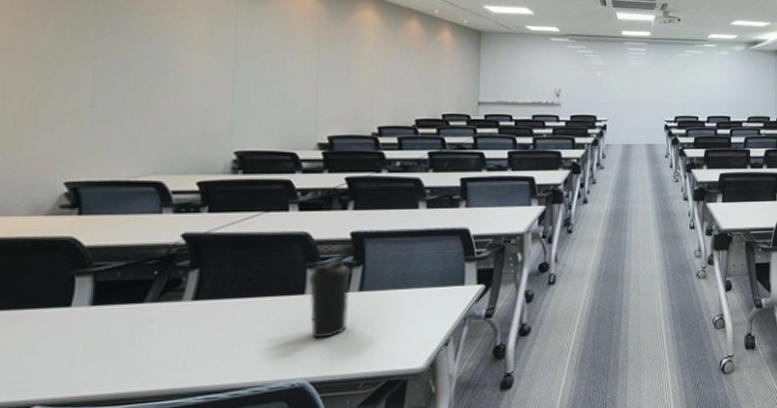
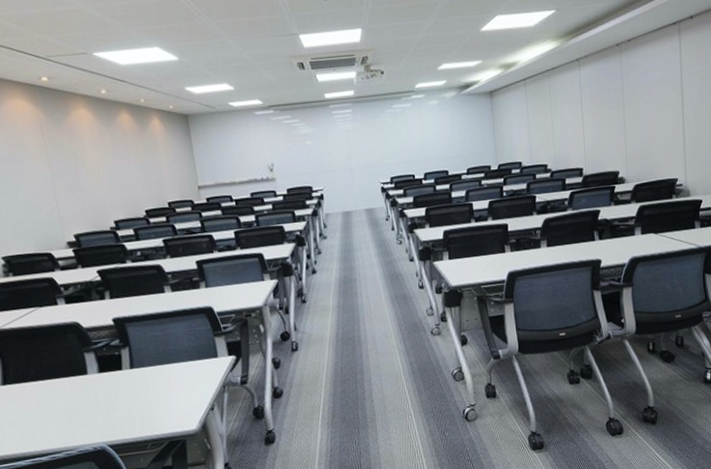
water bottle: present [308,259,351,339] -> none [87,342,127,410]

